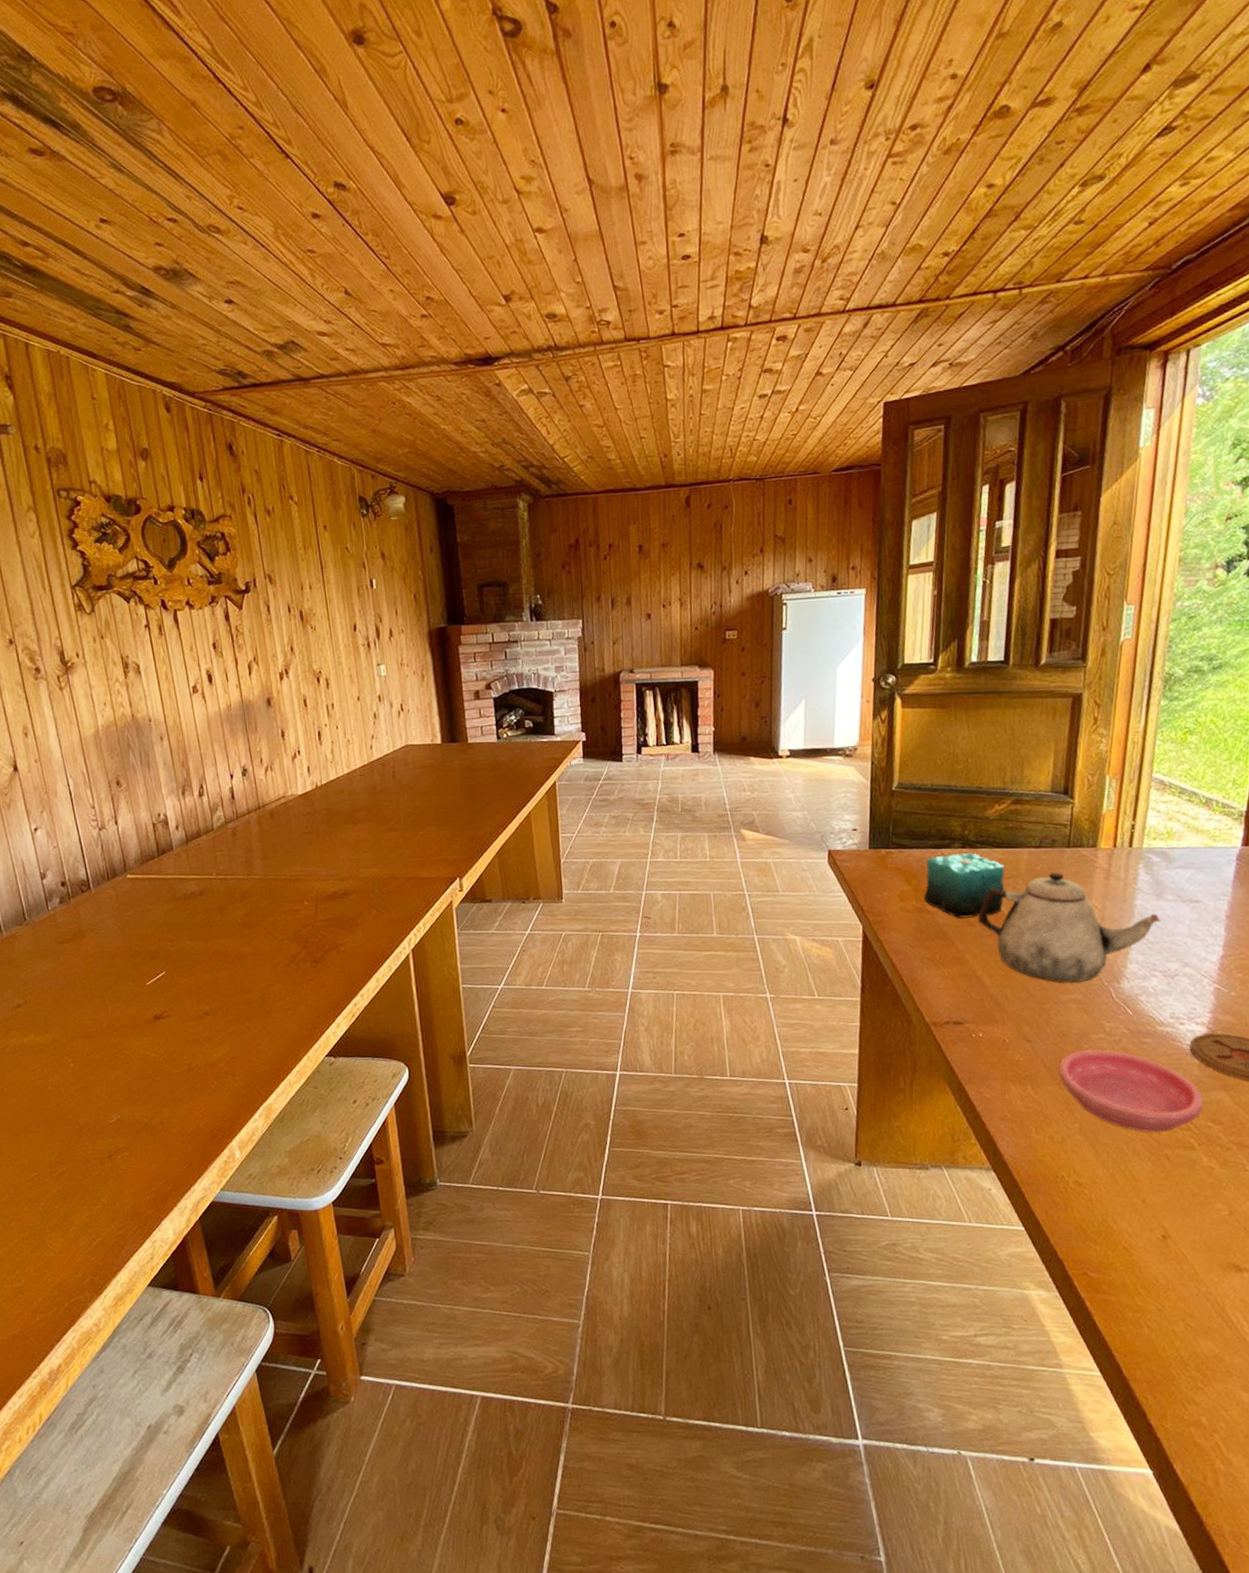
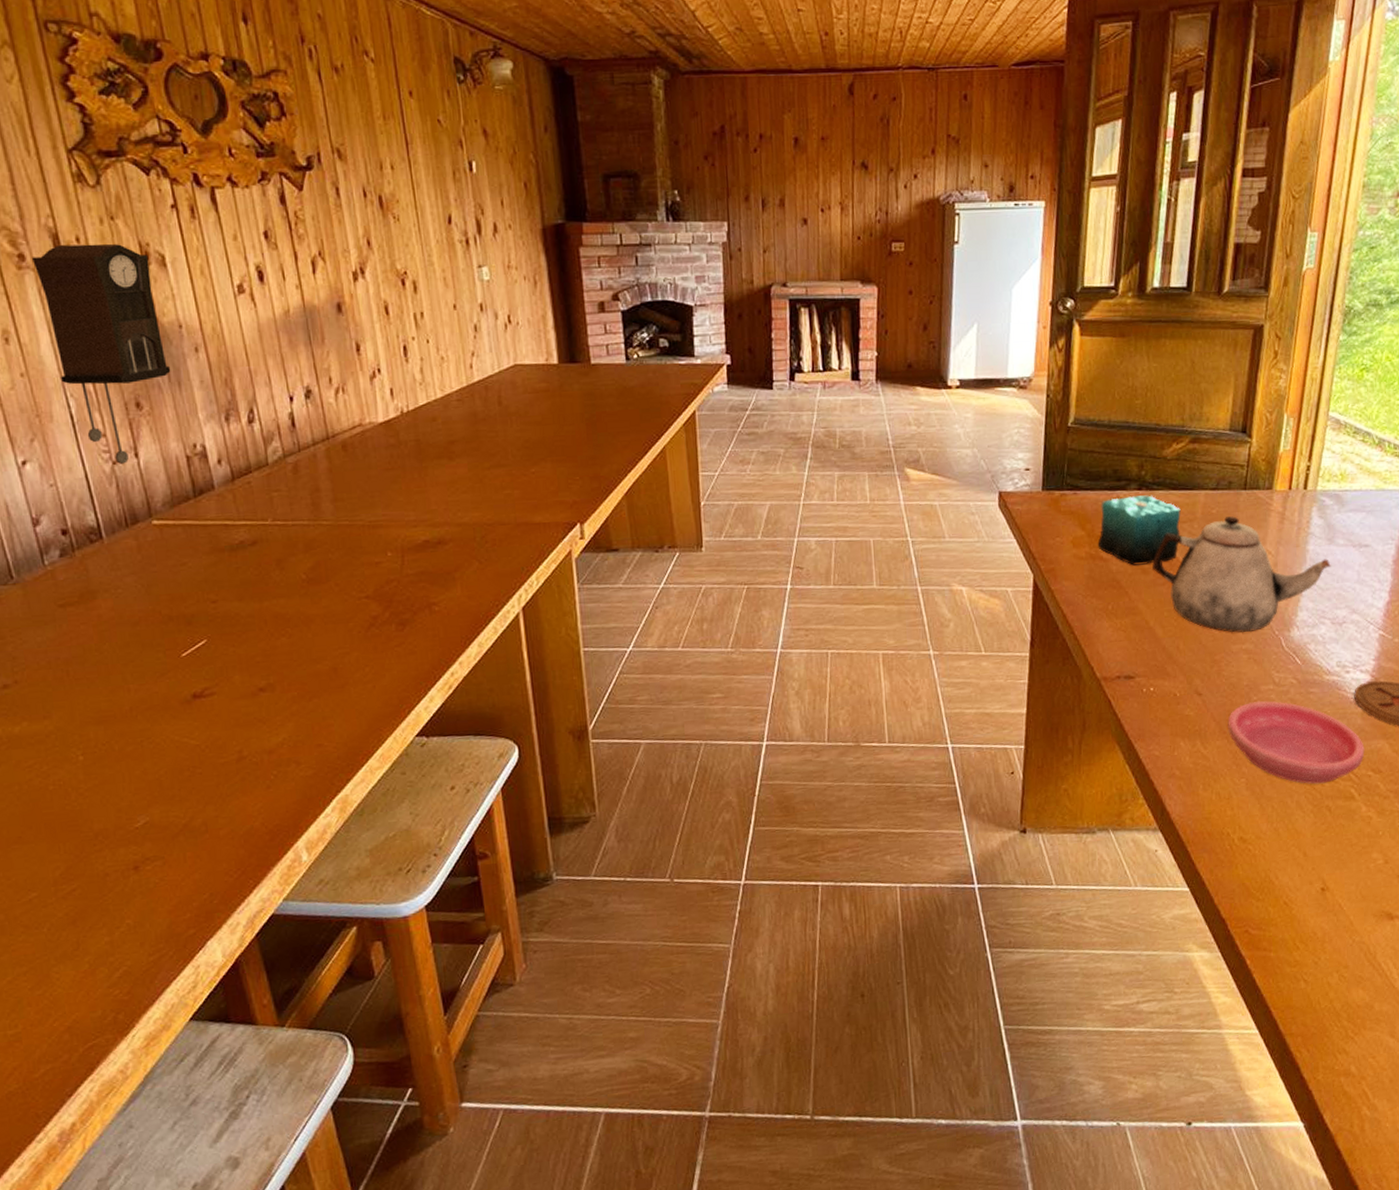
pendulum clock: none [45,657,143,830] -> present [32,243,171,464]

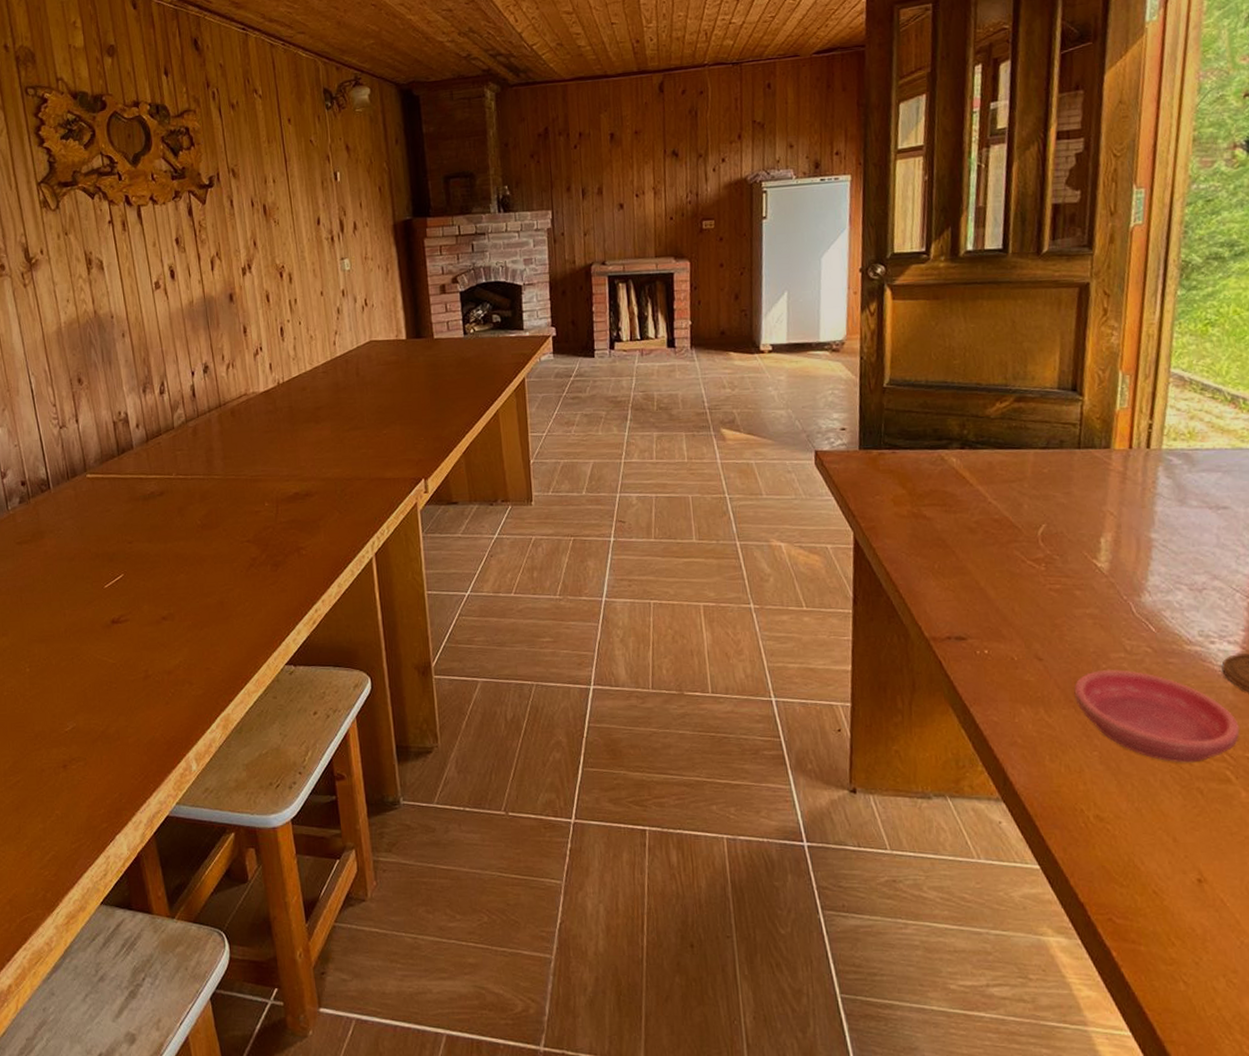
pendulum clock: present [32,243,171,464] -> none [10,254,104,428]
candle: present [1097,495,1181,566] -> none [920,454,1009,525]
teapot: present [1152,516,1331,633] -> none [980,476,1184,596]

